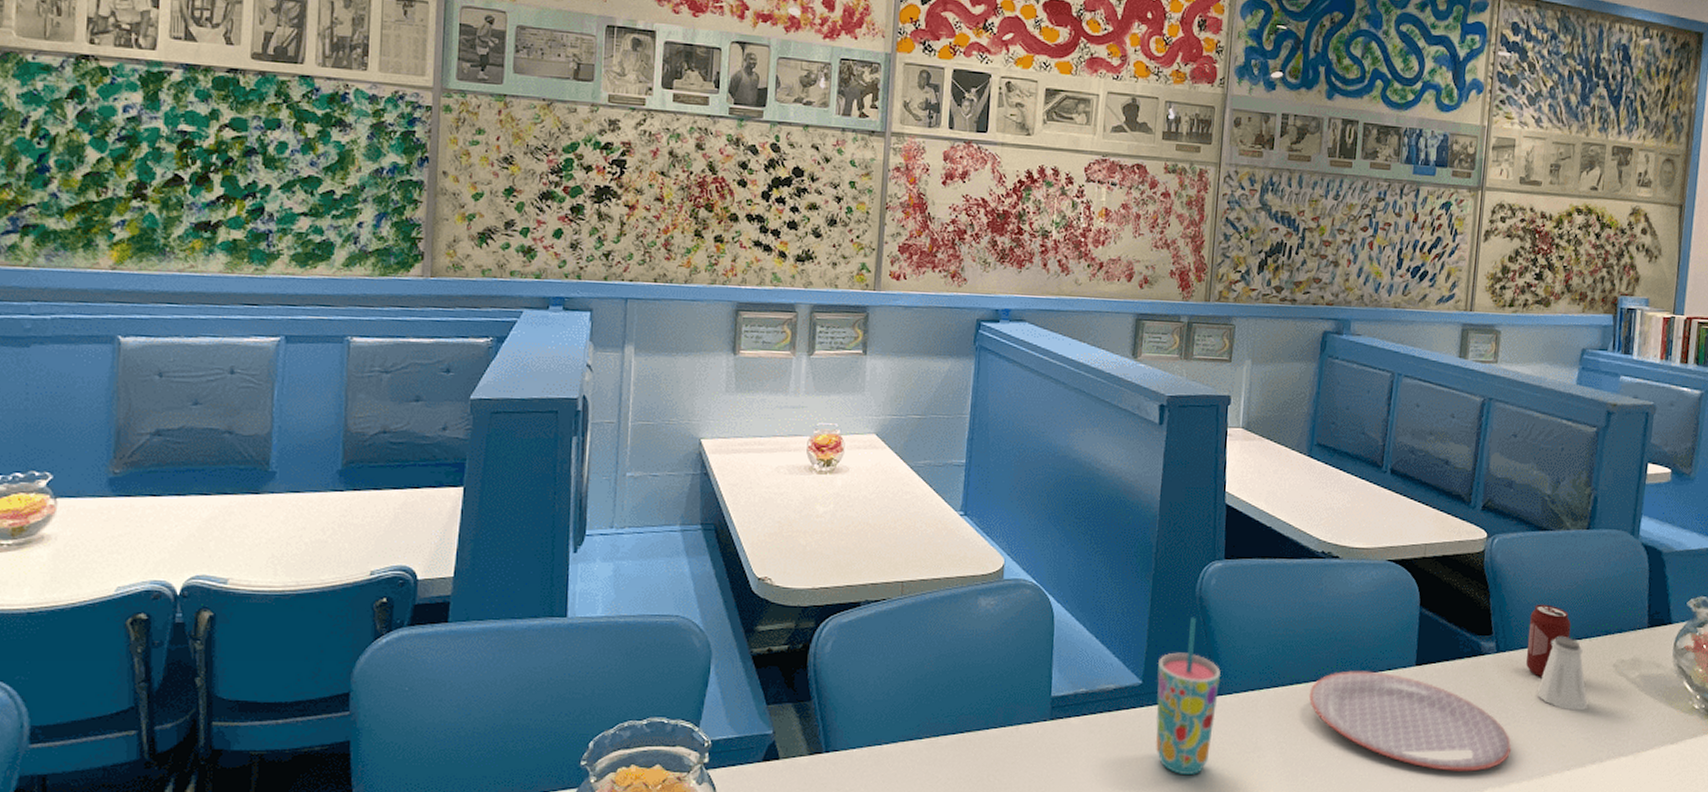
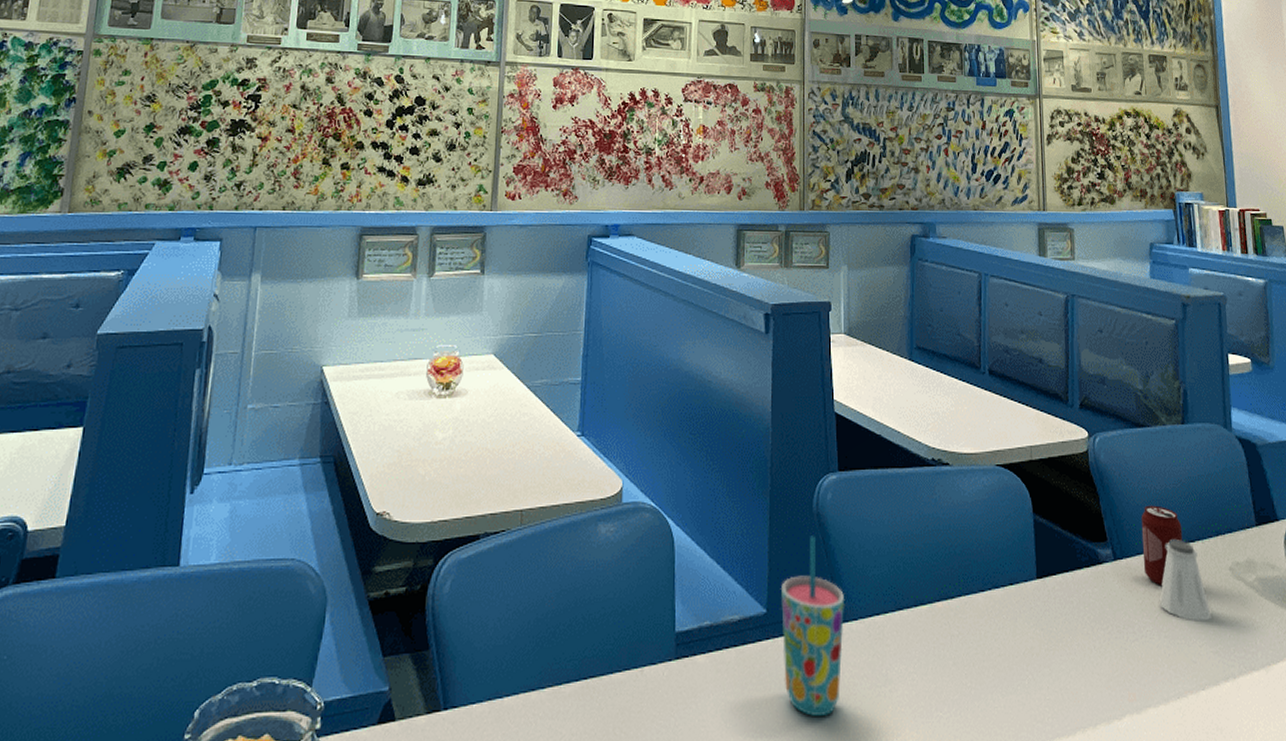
plate: present [1308,670,1512,772] -> none [934,587,1144,697]

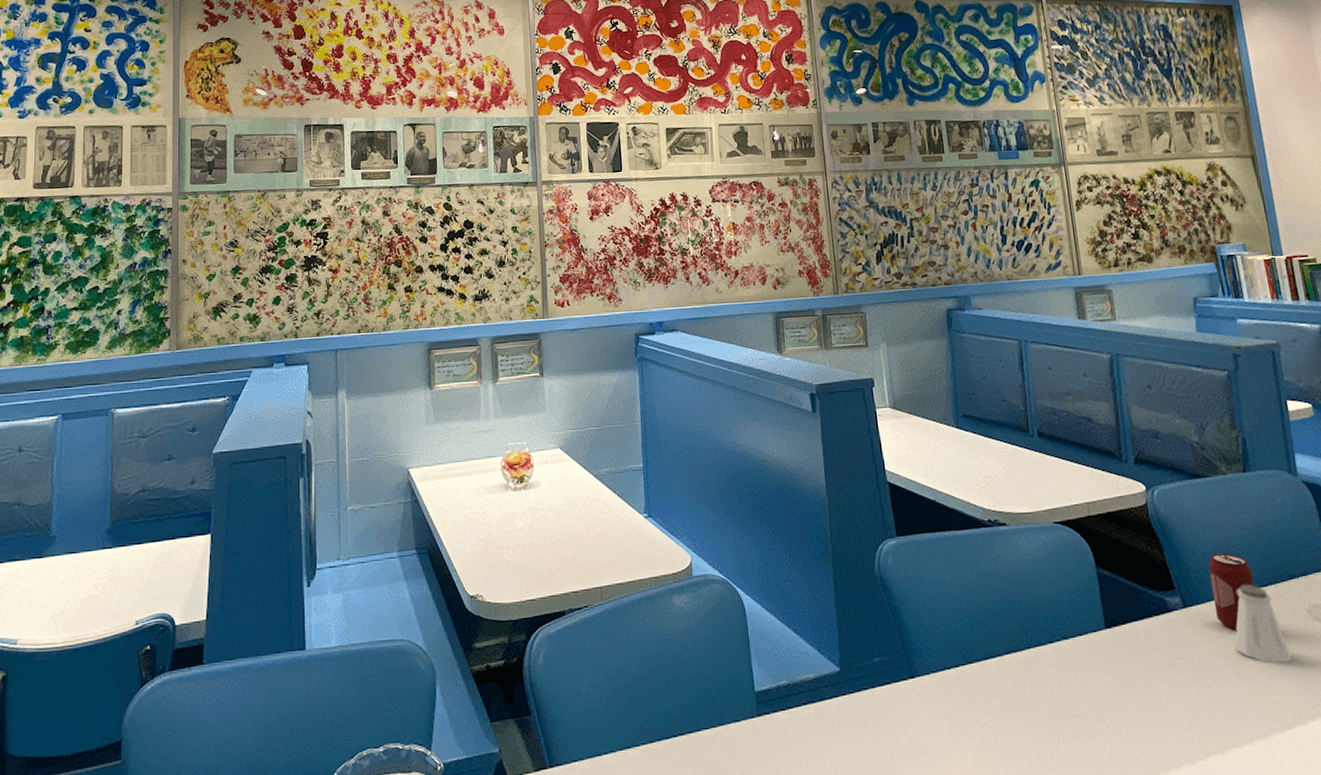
cup: present [781,536,845,717] -> none [852,598,919,765]

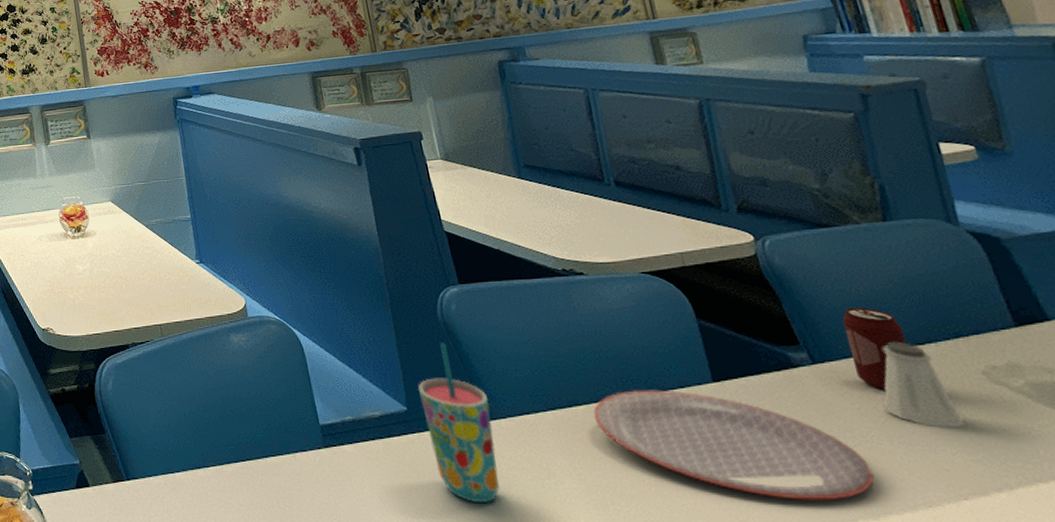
cup: none [852,598,919,765] -> present [418,342,500,504]
plate: none [1005,638,1225,740] -> present [592,390,875,501]

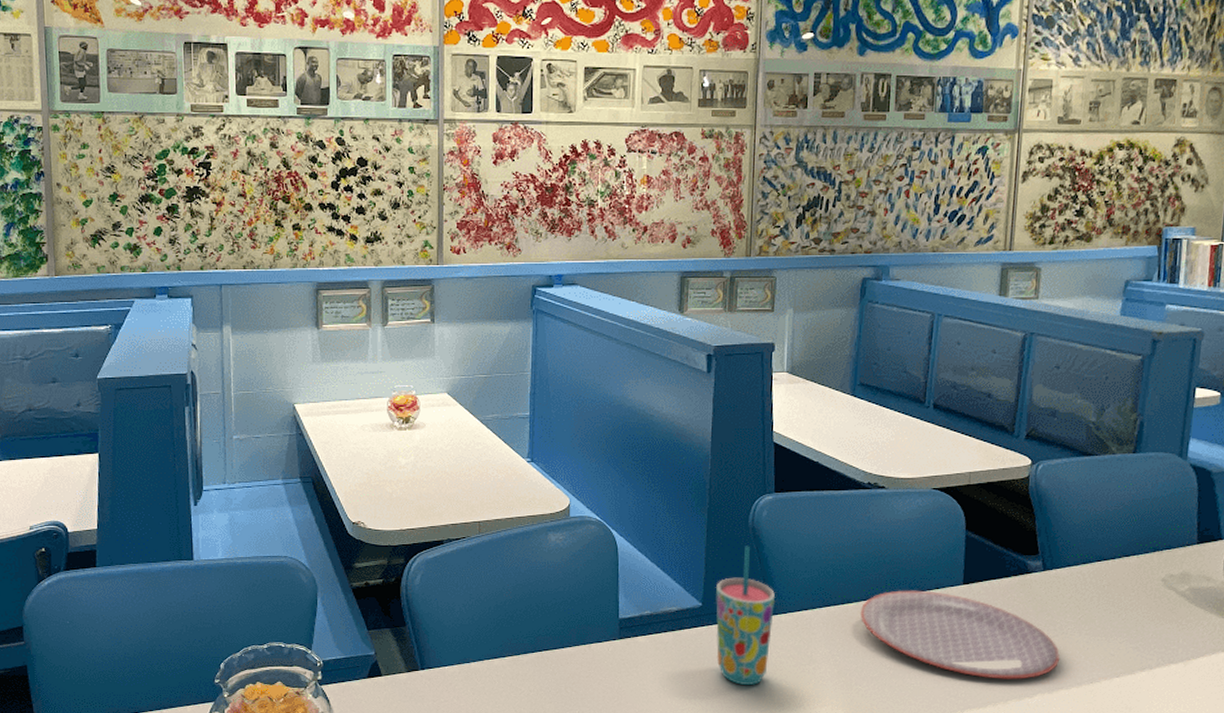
beverage can: present [841,307,907,390] -> none [1073,525,1119,592]
saltshaker: present [883,342,964,428] -> none [1084,554,1136,623]

